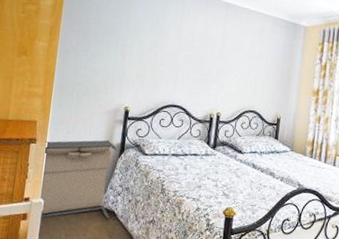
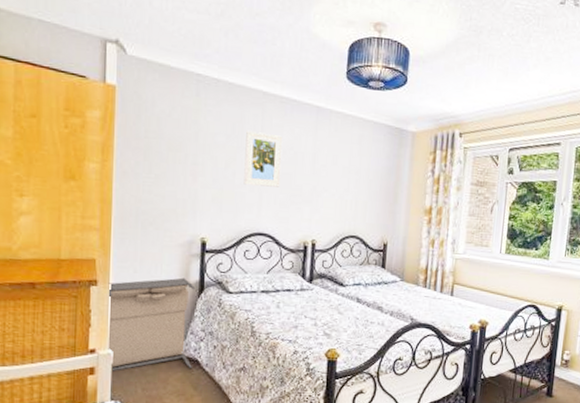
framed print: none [163,20,197,68] -> present [244,130,283,187]

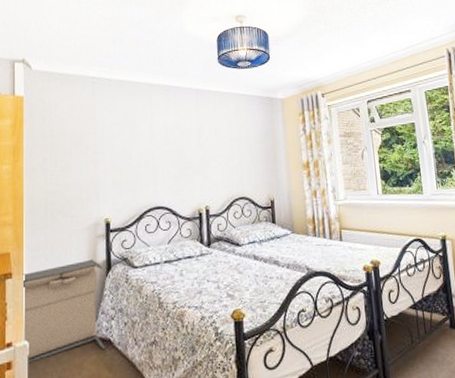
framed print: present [244,130,283,187] -> none [138,117,172,165]

